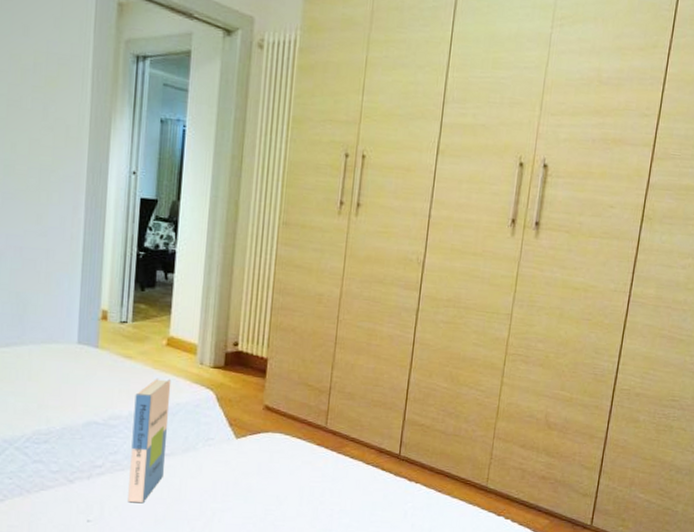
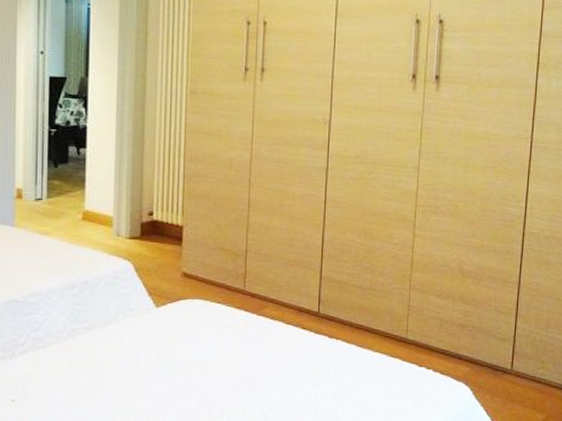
book: present [128,378,172,504] -> none [51,252,89,379]

